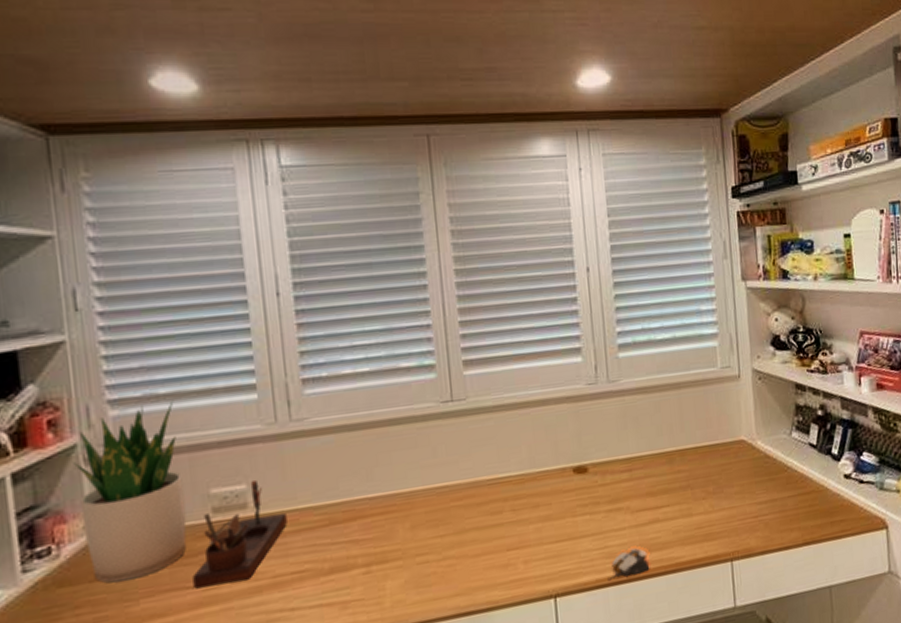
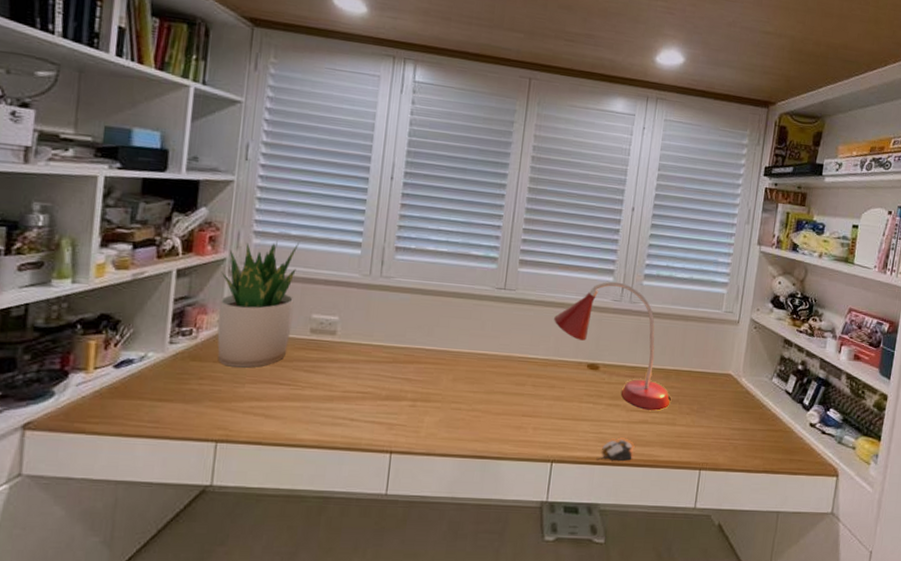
desk organizer: present [192,479,287,589] -> none [285,314,363,389]
desk lamp: none [520,360,682,506] -> present [554,281,672,411]

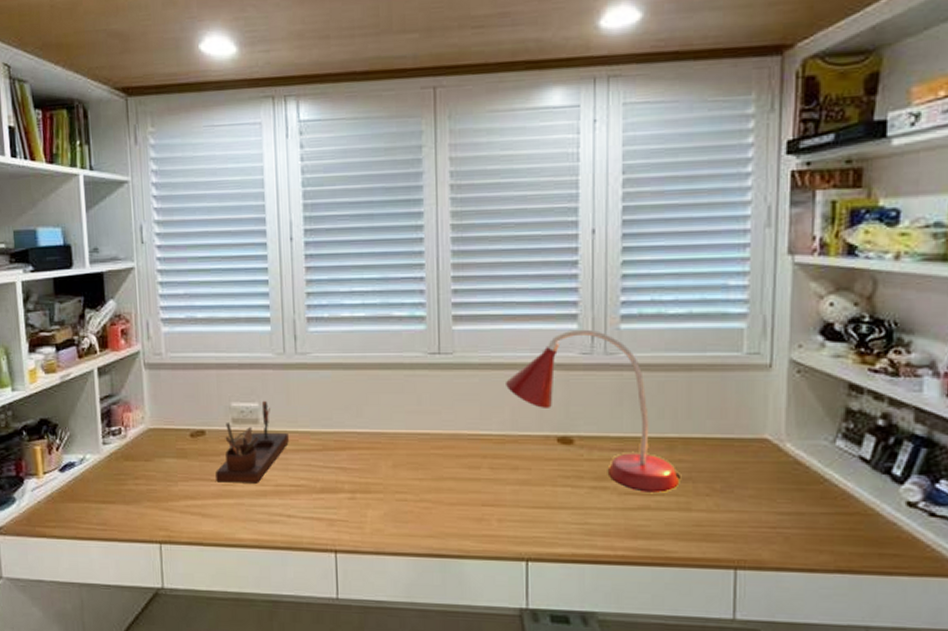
planter: present [217,241,301,368] -> none [137,324,213,465]
desk organizer: none [285,314,363,389] -> present [216,400,289,483]
computer mouse: present [596,439,633,462] -> none [585,530,633,559]

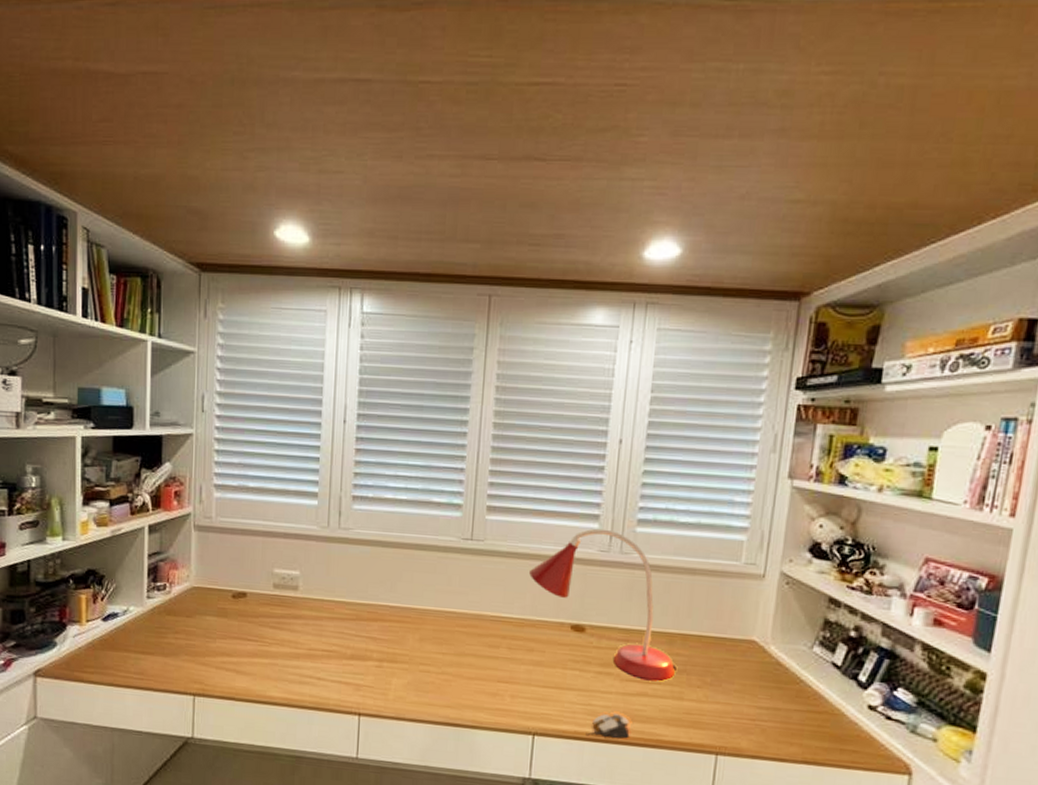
desk organizer: present [216,400,289,483] -> none [253,569,325,646]
computer mouse: none [585,530,633,559] -> present [585,712,630,739]

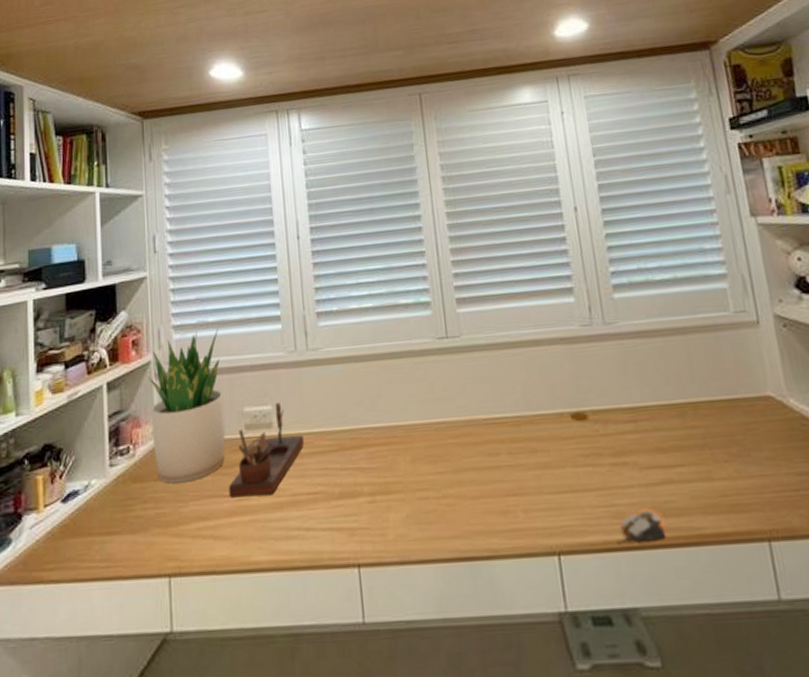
planter: none [187,493,258,623] -> present [148,328,226,484]
desk organizer: none [253,569,325,646] -> present [229,401,304,498]
desk lamp: present [529,528,678,681] -> none [514,301,698,464]

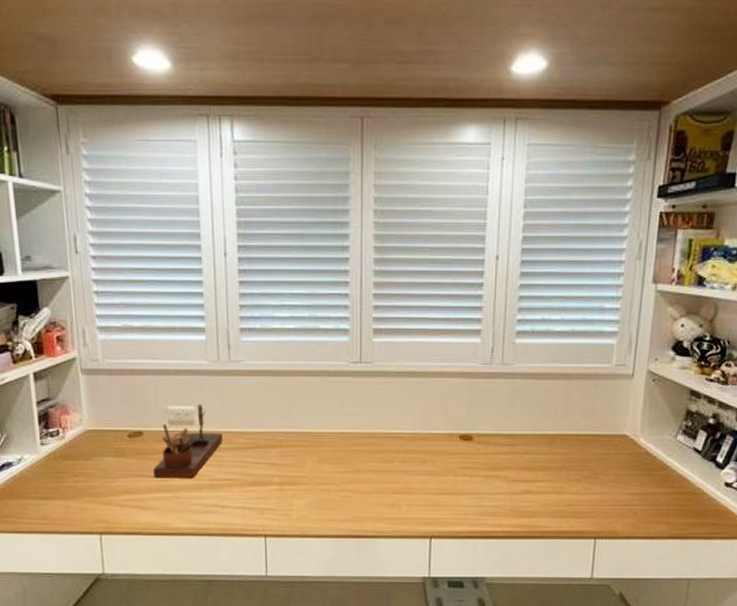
planter: present [148,328,226,484] -> none [74,333,150,463]
computer mouse: present [616,510,665,545] -> none [478,511,517,534]

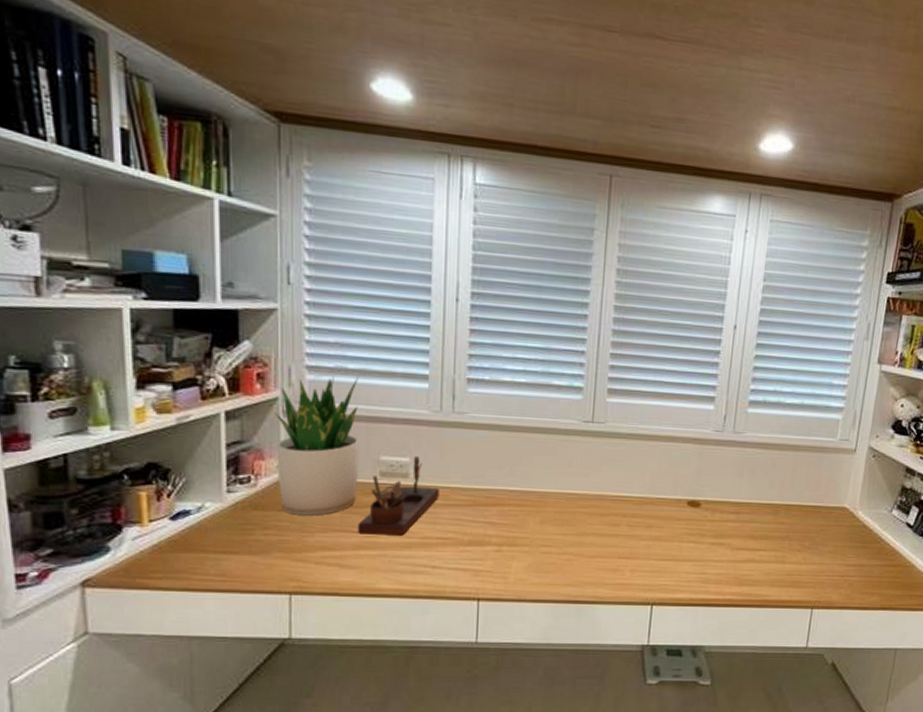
planter: none [74,333,150,463] -> present [274,376,360,516]

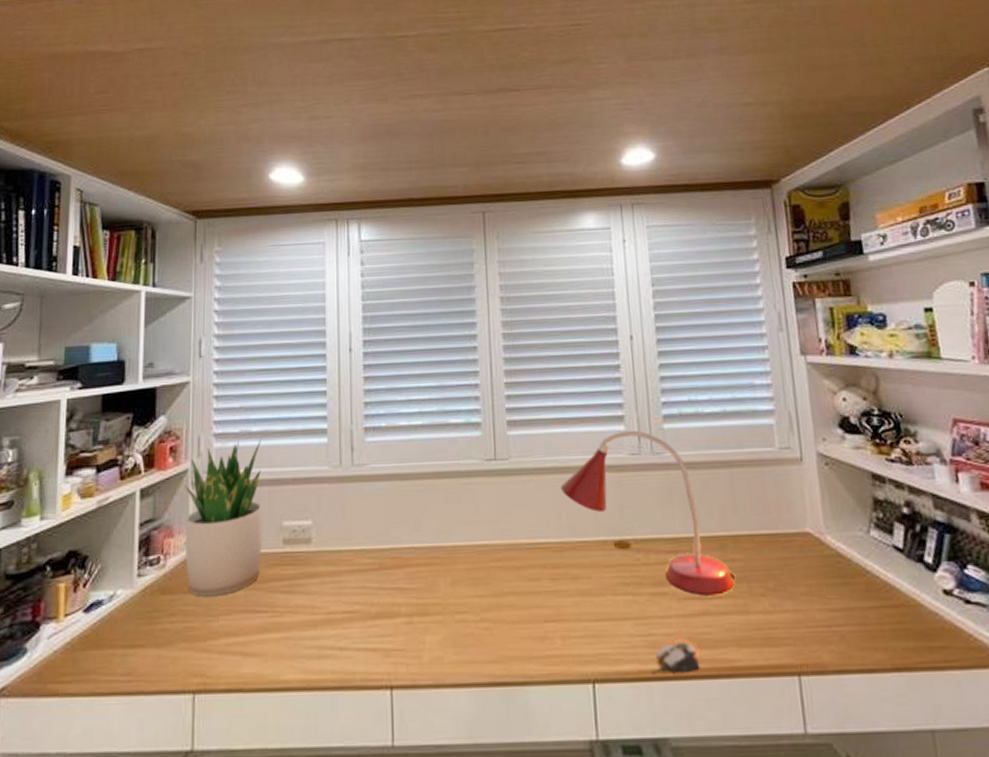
desk organizer: present [358,455,439,536] -> none [262,517,343,614]
desk lamp: none [649,409,781,548] -> present [561,430,736,596]
computer mouse: none [699,579,739,602] -> present [651,640,699,675]

